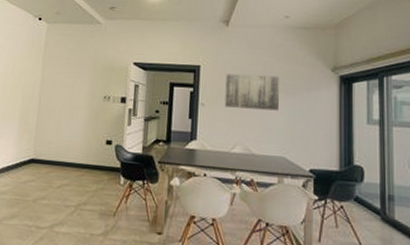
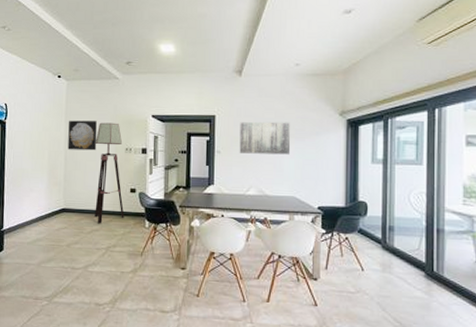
wall art: none [42,64,76,98] -> present [68,120,98,151]
floor lamp: none [66,68,101,178] -> present [94,122,125,224]

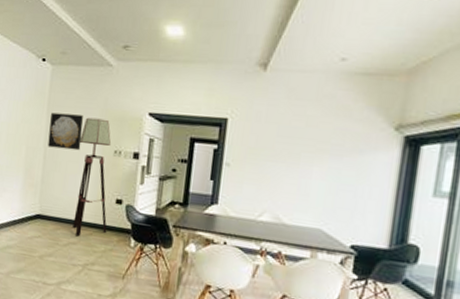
wall art: present [239,121,291,155] -> none [254,129,325,176]

